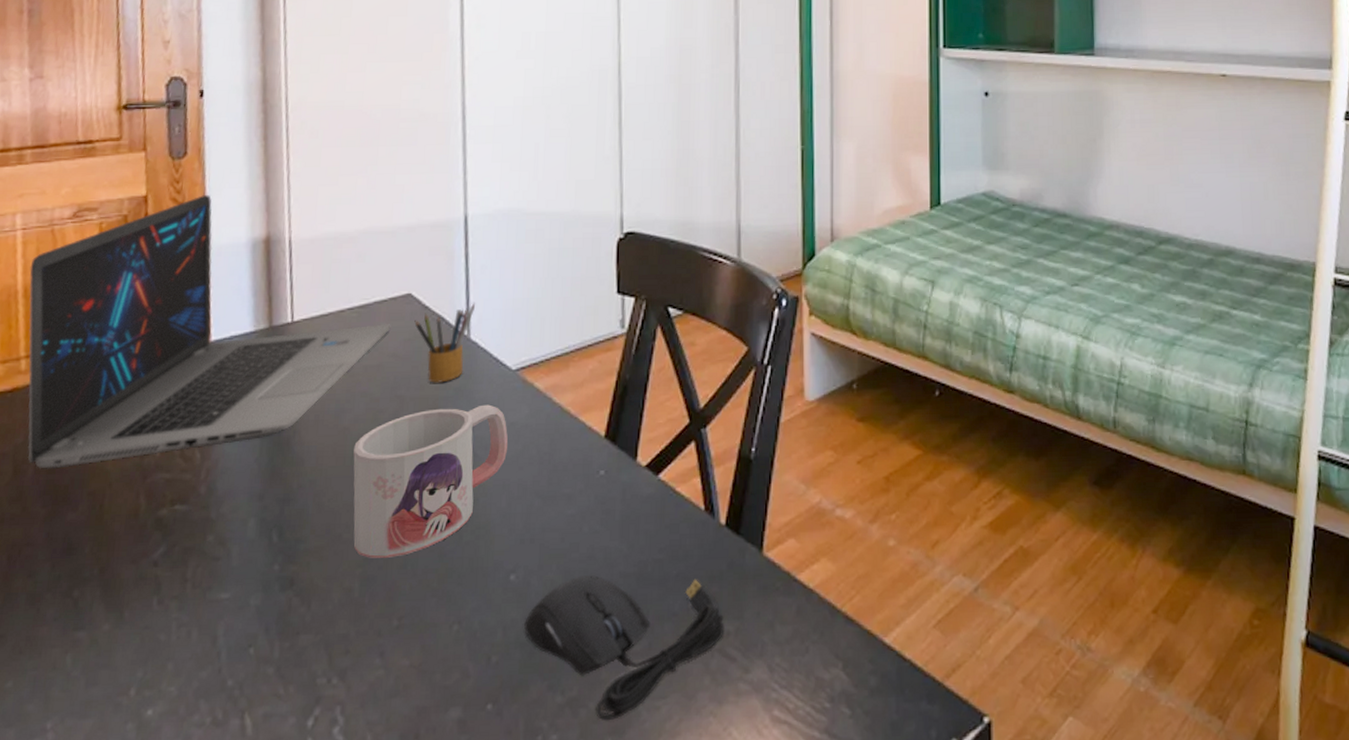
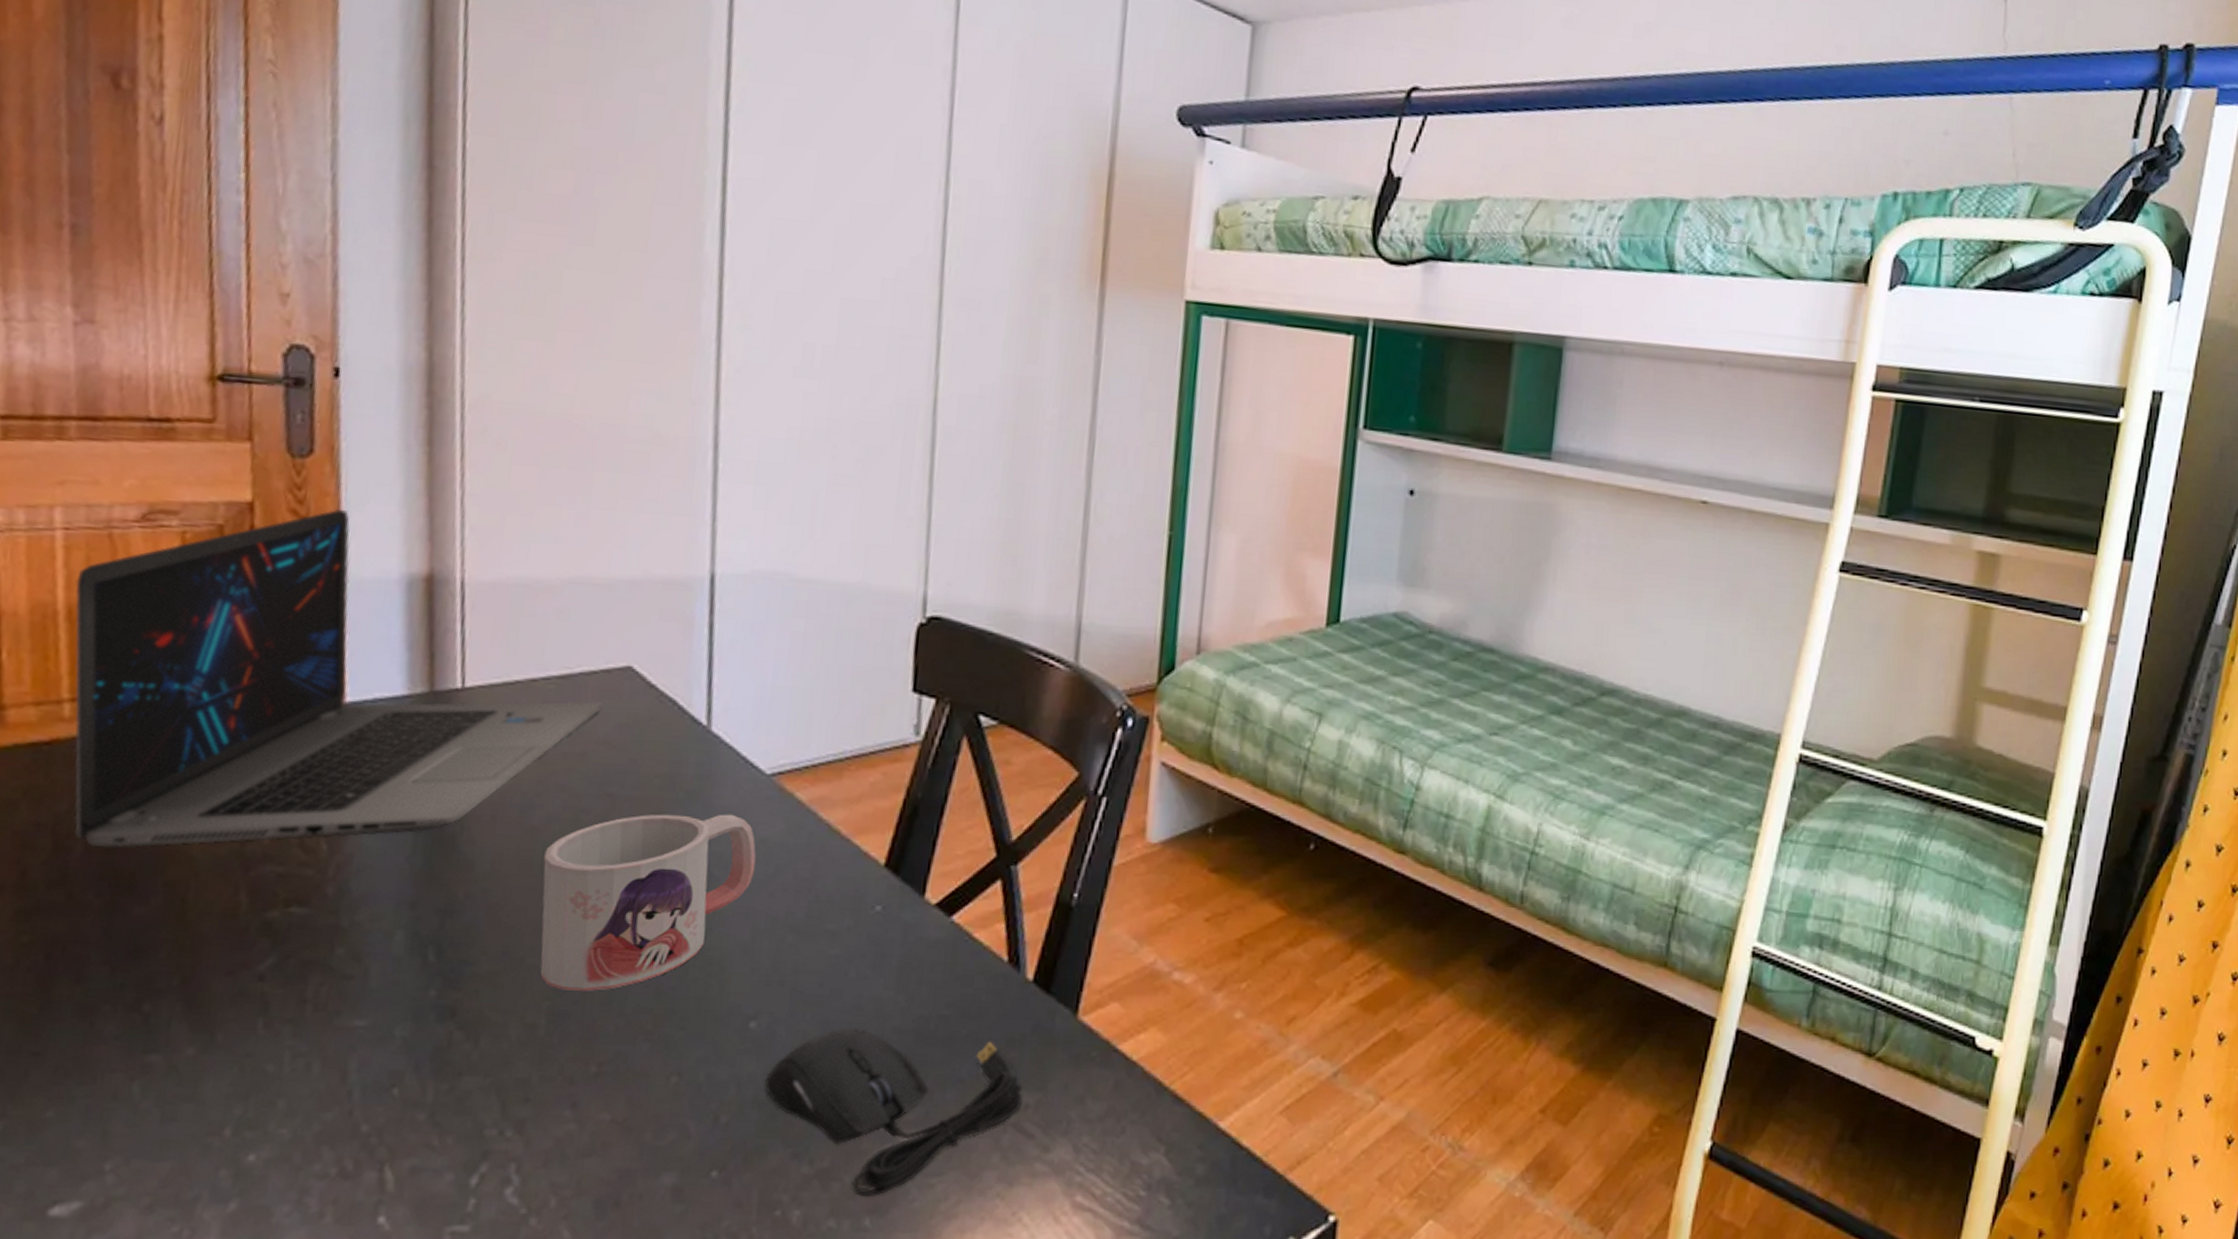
pencil box: present [414,302,476,383] -> none [635,685,721,782]

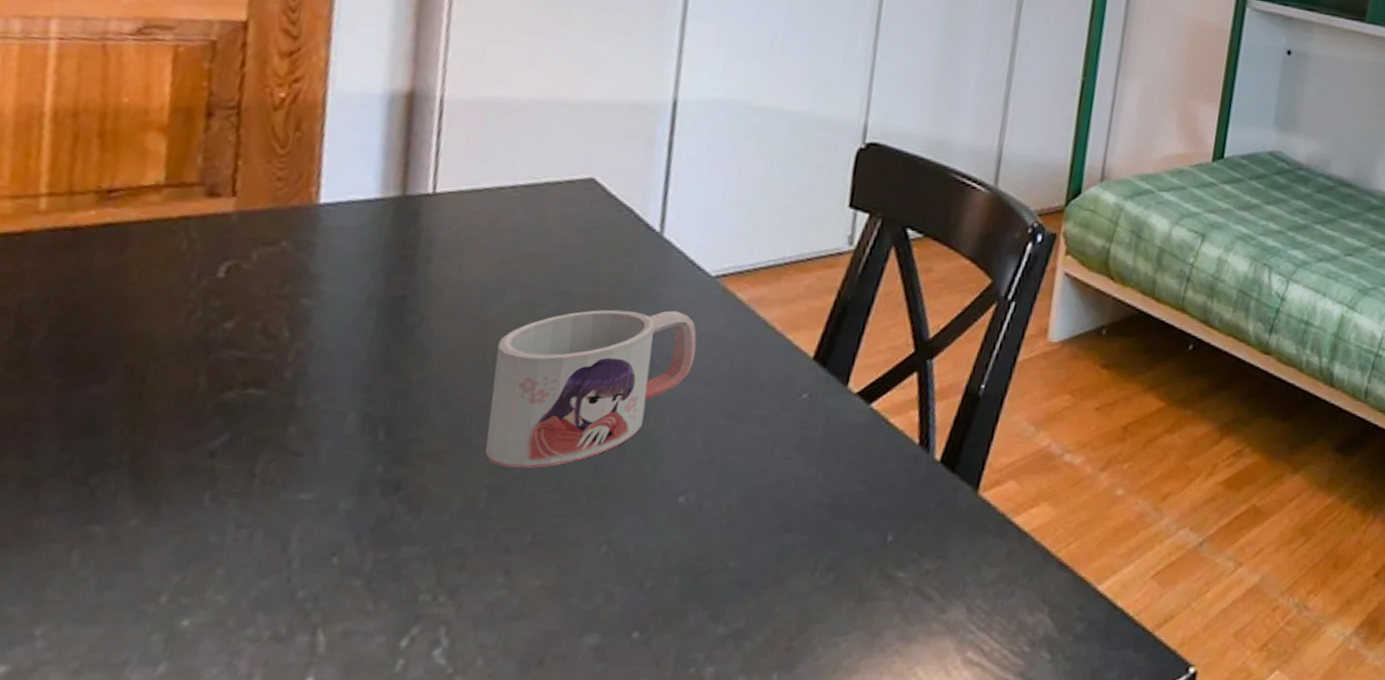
laptop: present [74,510,603,850] -> none [38,31,564,334]
computer mouse: present [765,1027,1023,1198] -> none [689,501,925,656]

